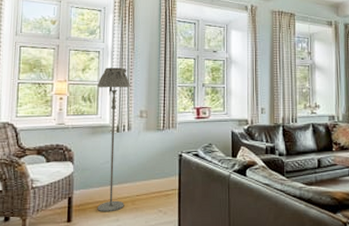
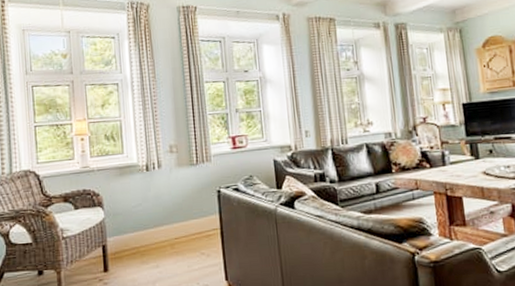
floor lamp: present [97,68,130,212] -> none [119,99,163,259]

